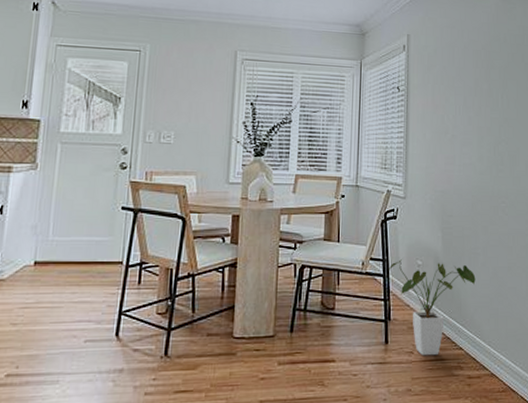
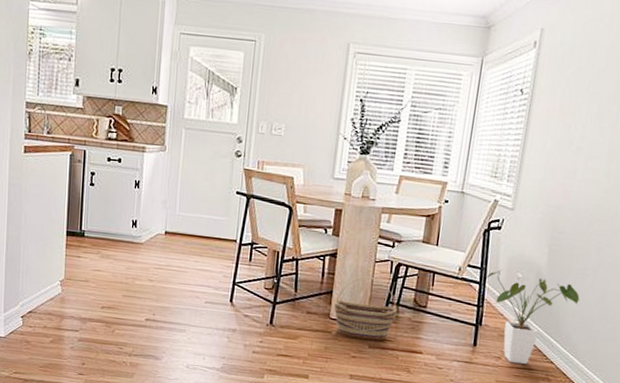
basket: none [236,284,305,356] -> present [333,276,397,341]

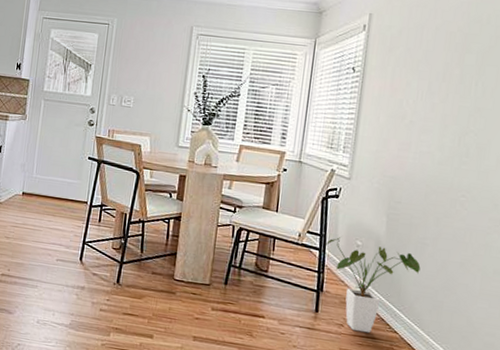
basket: present [333,276,397,341] -> none [177,239,239,303]

